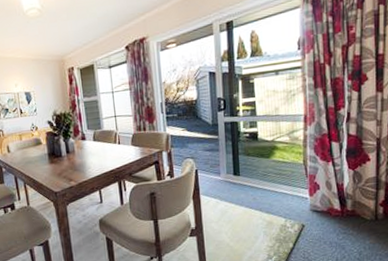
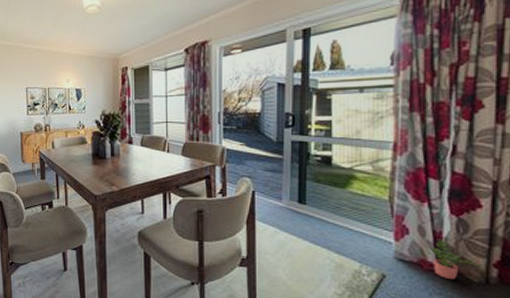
potted plant: none [334,188,373,221] -> present [429,237,483,280]

